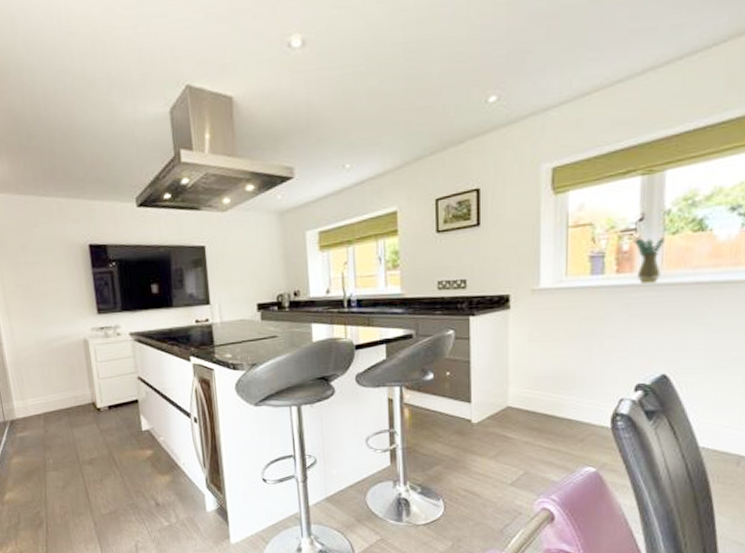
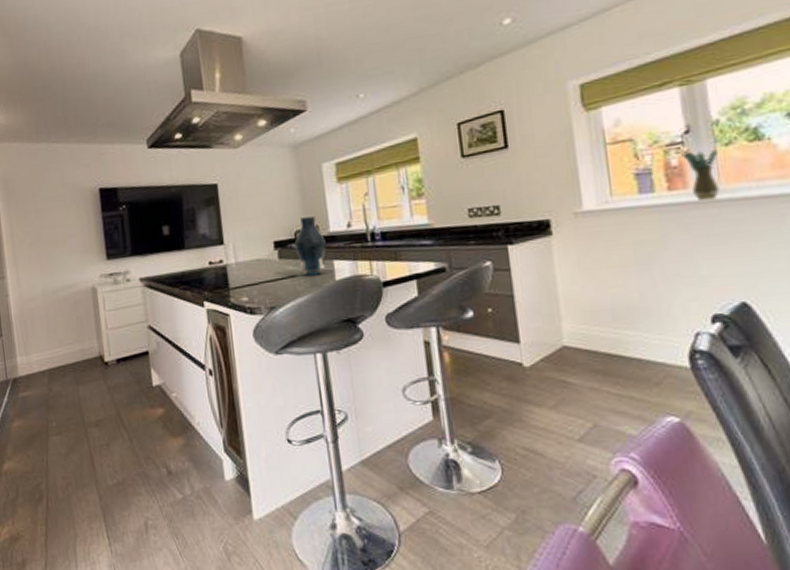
vase: none [276,282,306,337] -> present [294,216,326,276]

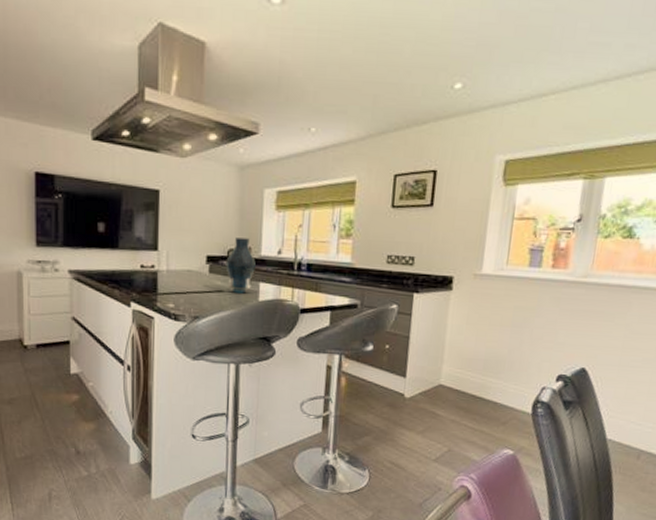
vase: present [681,148,720,202] -> none [569,235,599,282]

